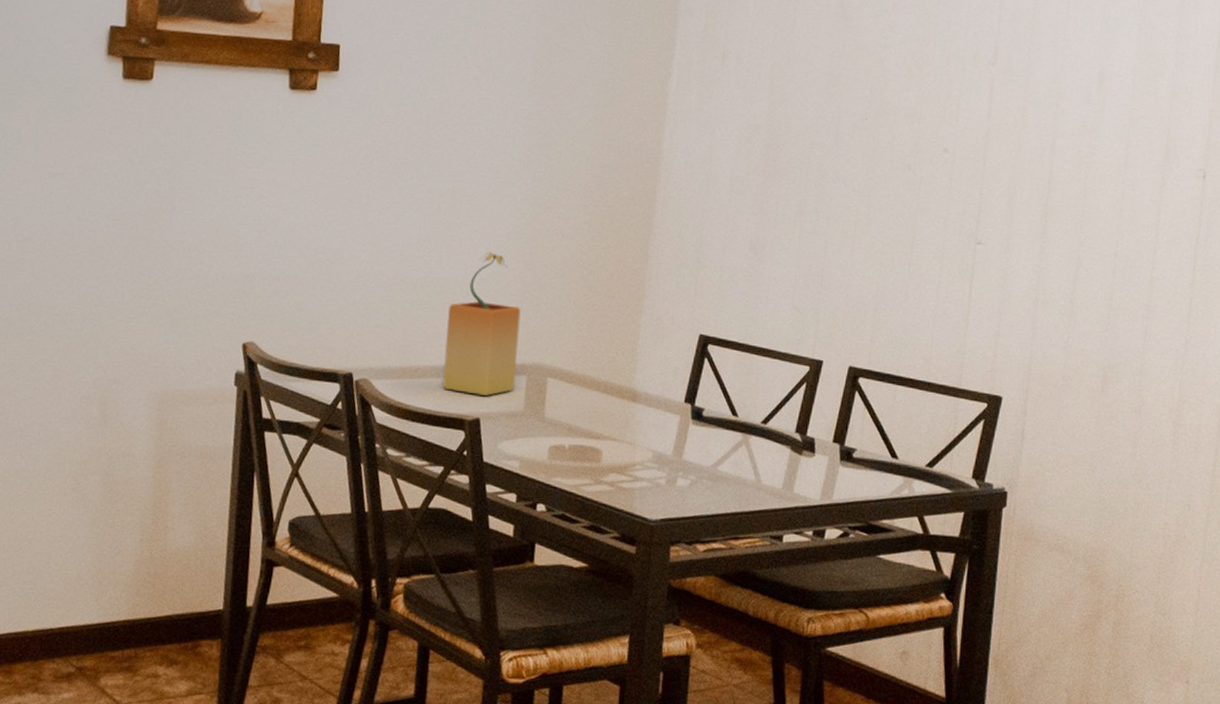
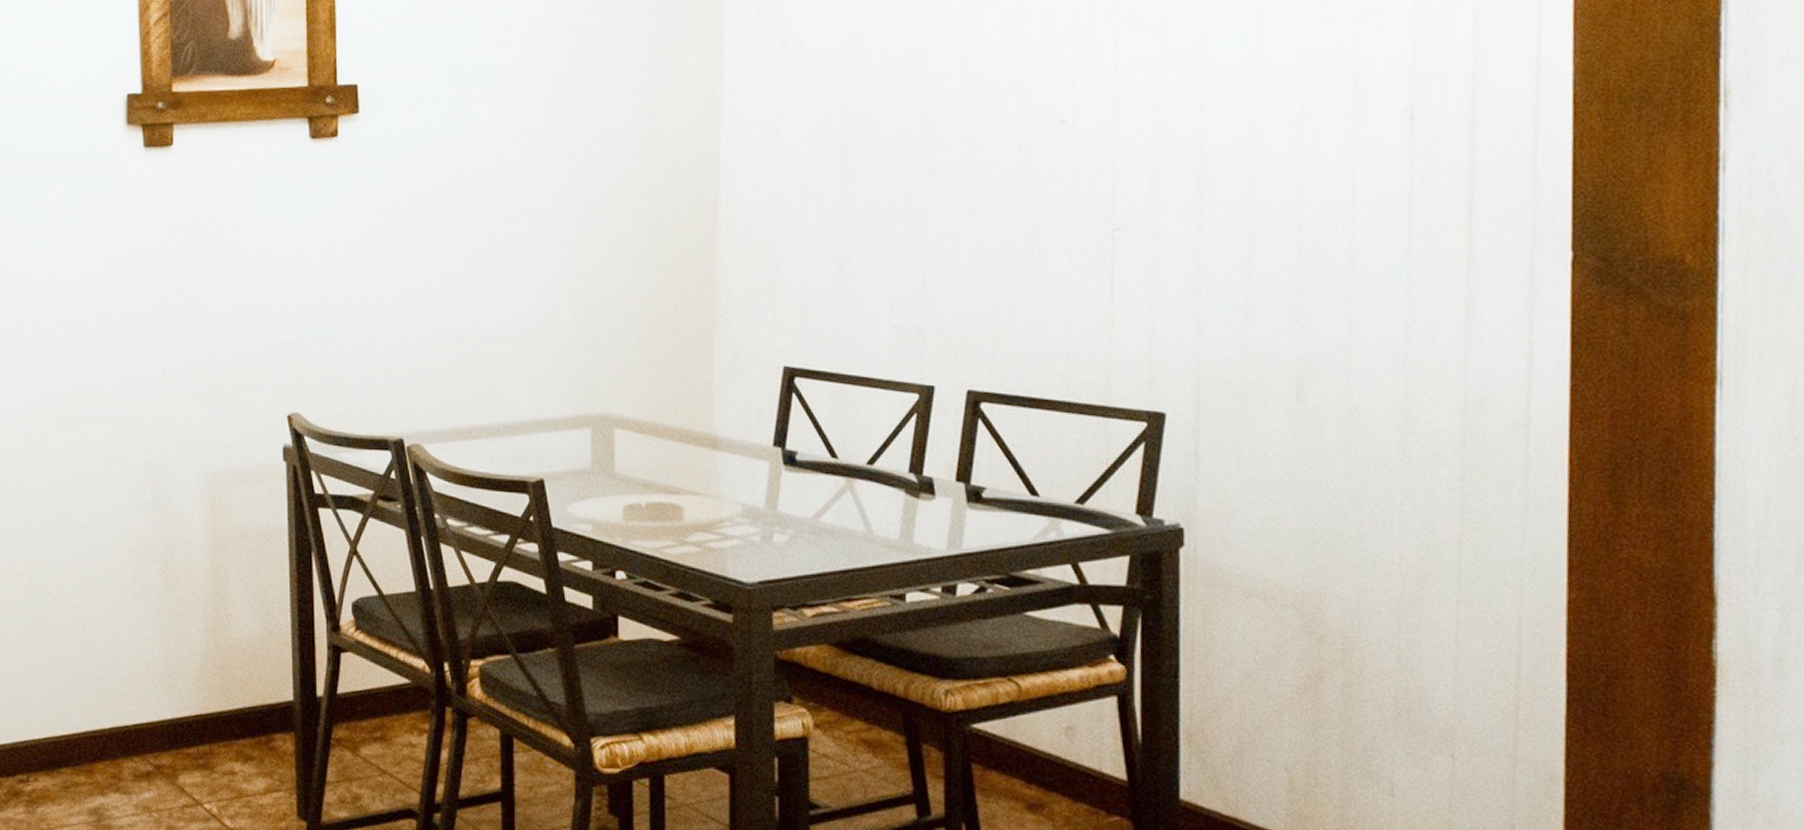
potted plant: present [442,252,521,396] -> none [499,294,579,453]

